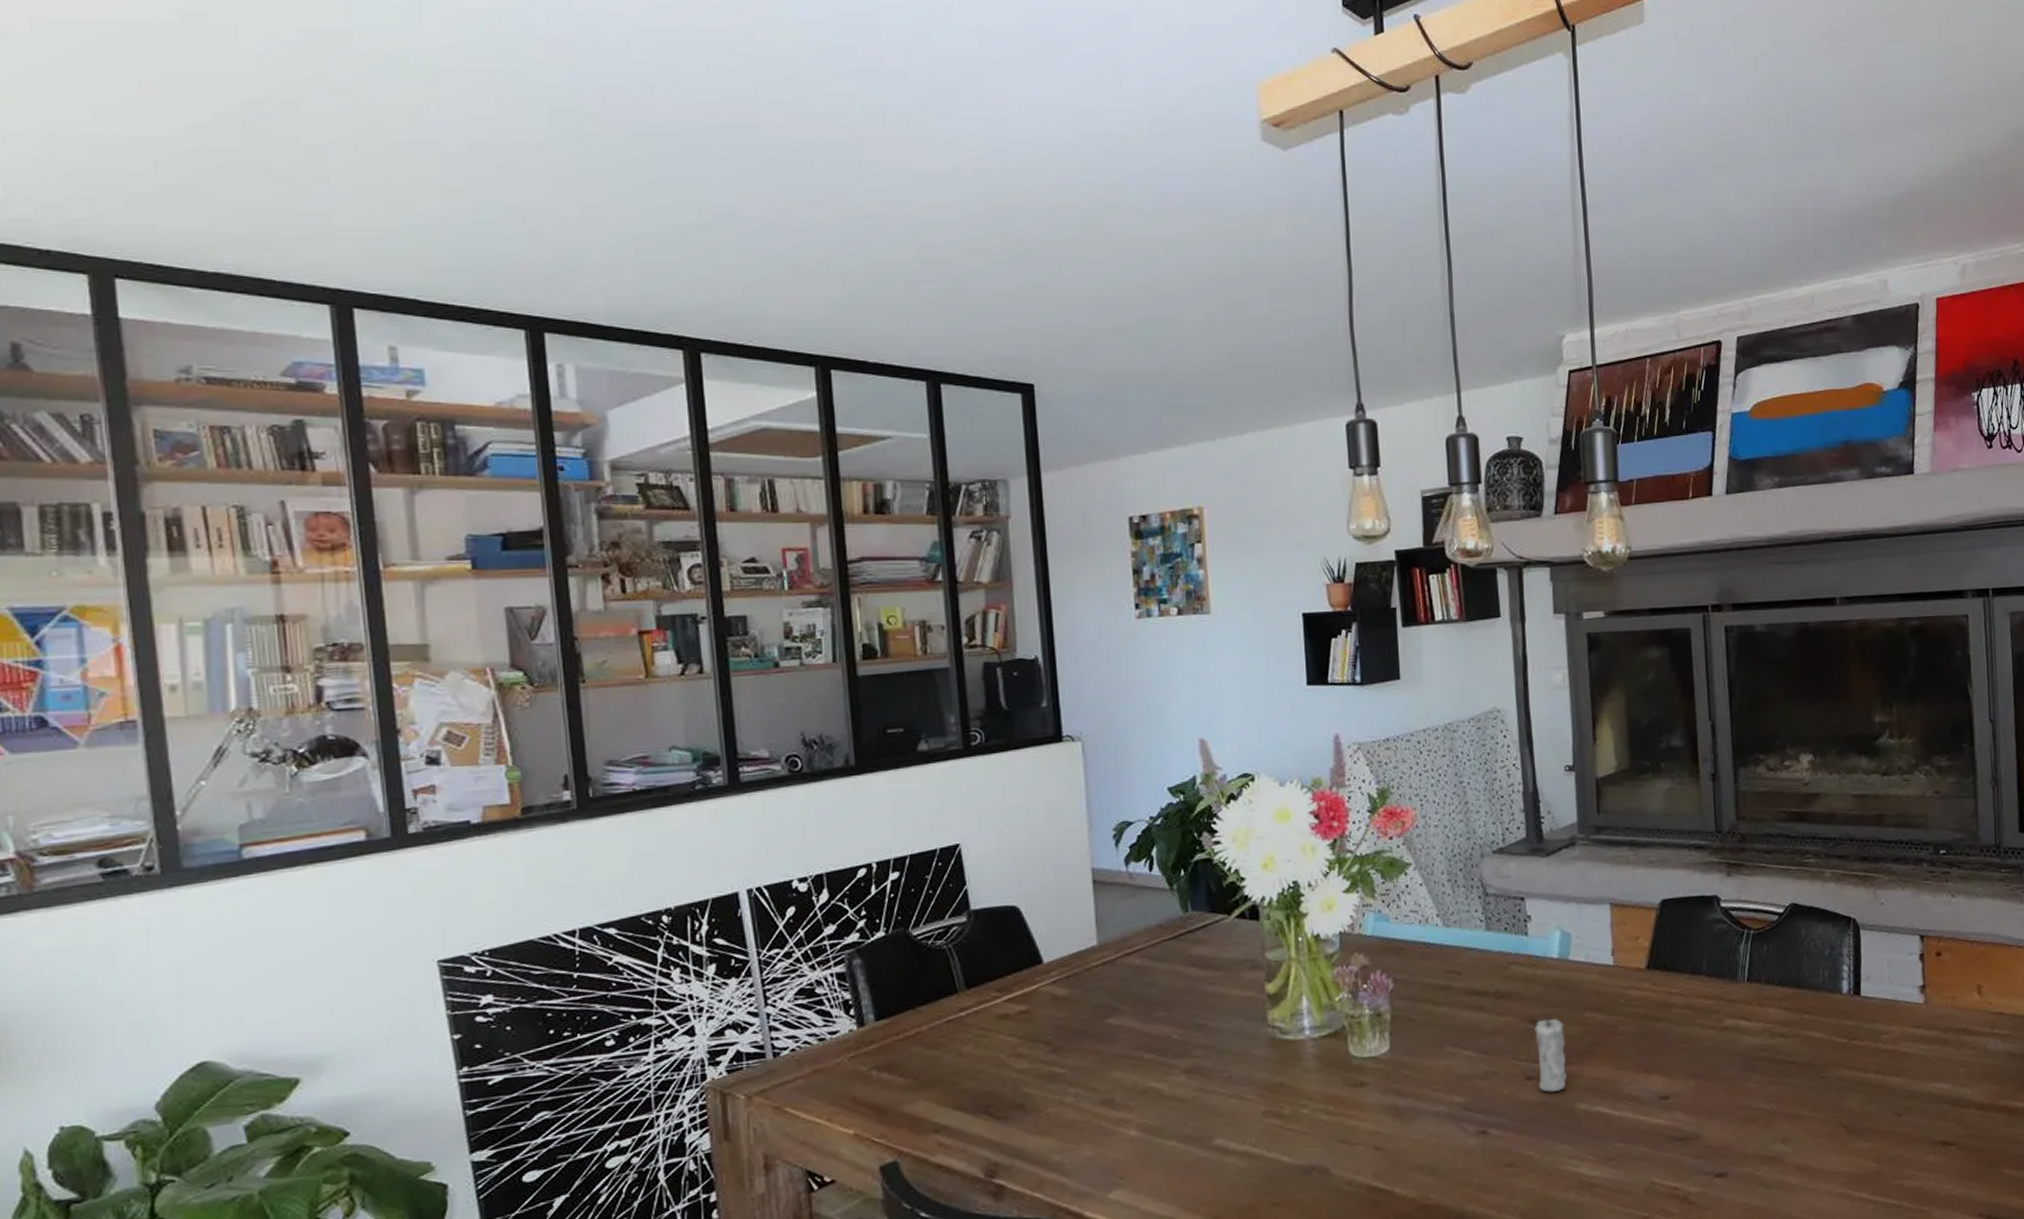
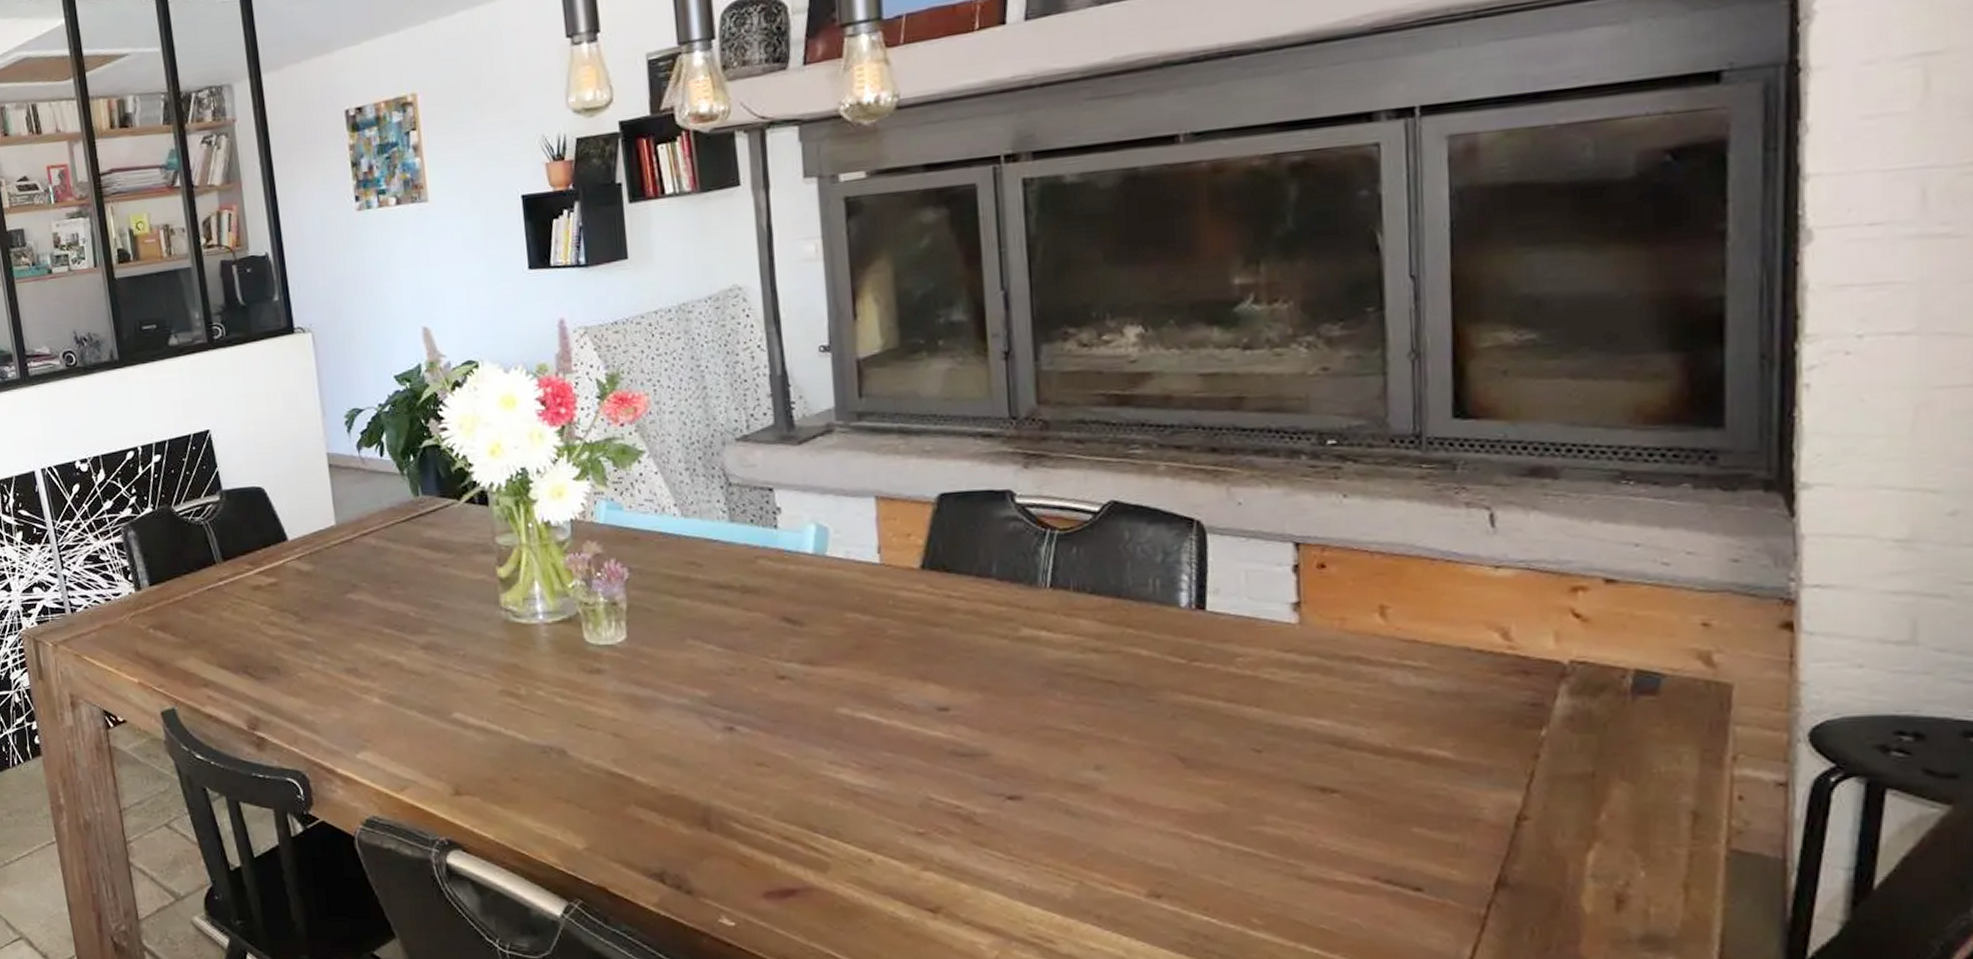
candle: present [1535,1011,1567,1092] -> none [787,608,825,693]

